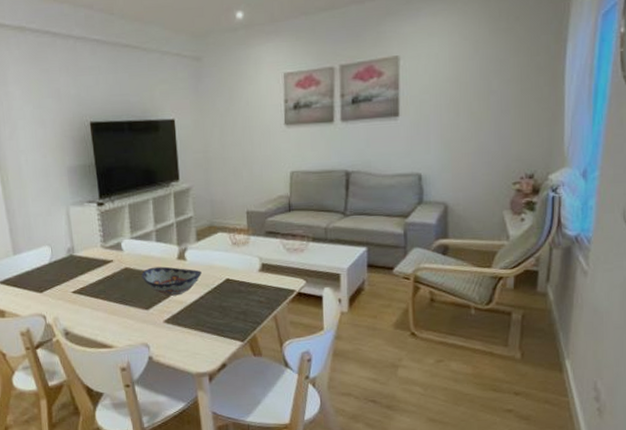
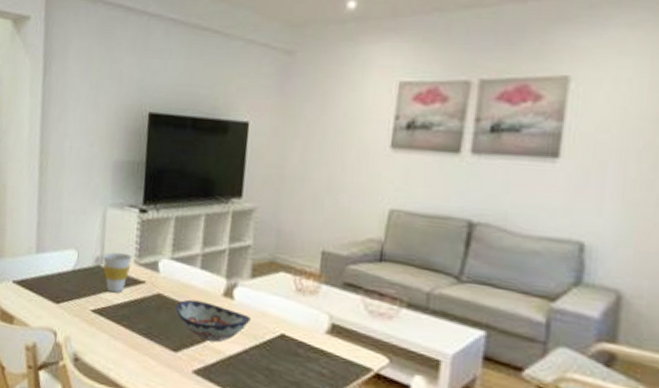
cup: none [73,241,98,274] -> present [103,252,132,293]

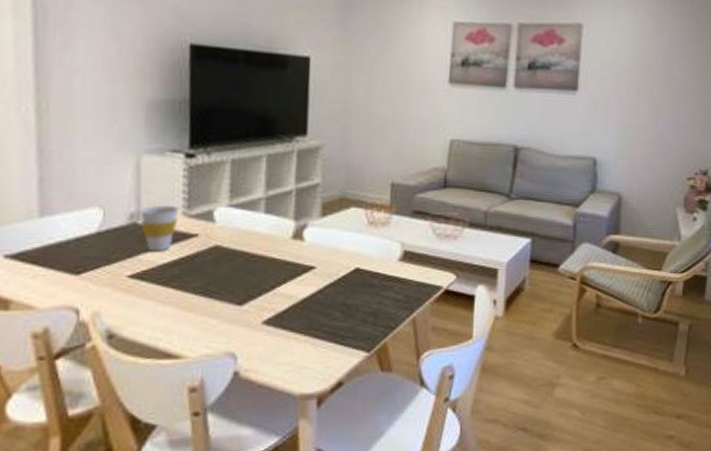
decorative bowl: present [175,299,251,343] -> none [238,247,323,288]

